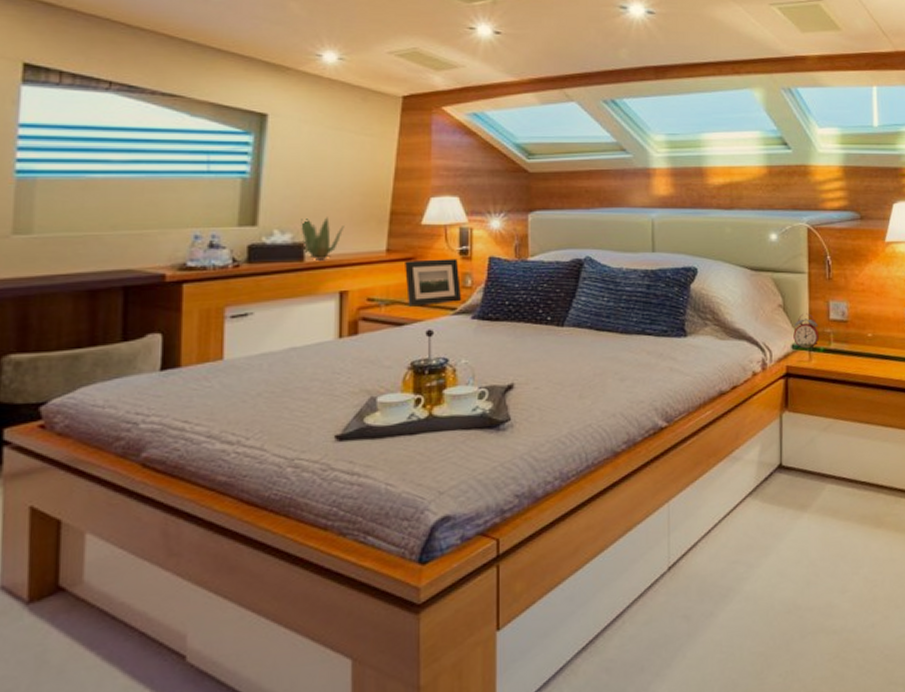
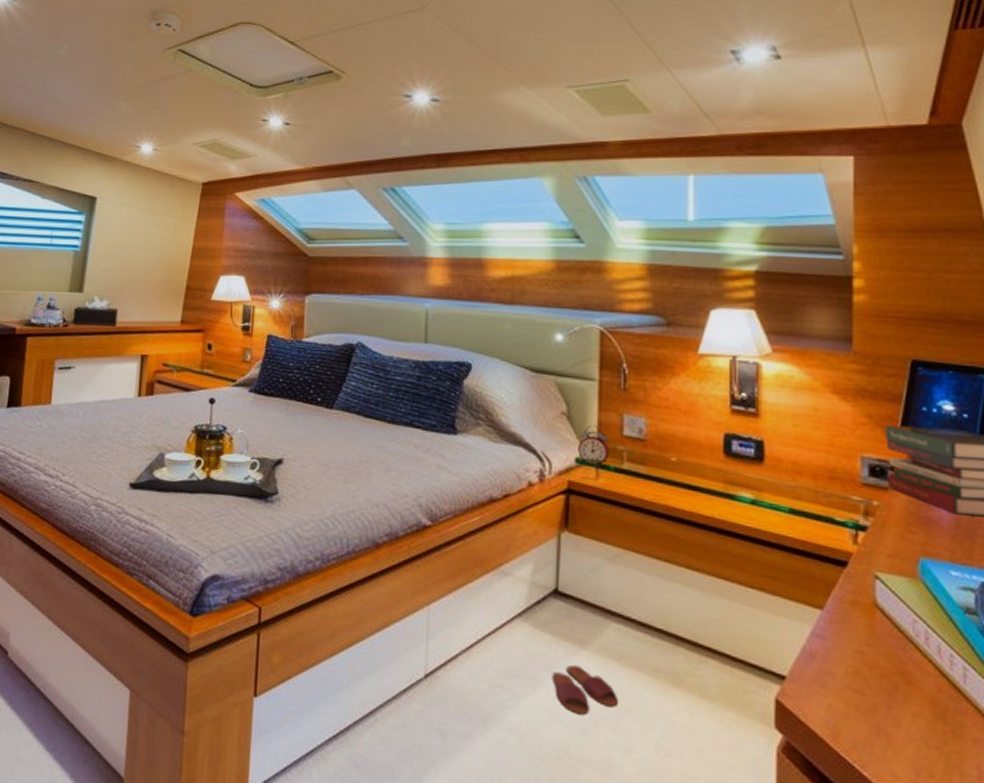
plant: present [301,217,345,260] -> none [115,288,149,326]
picture frame: present [405,258,462,307] -> none [194,332,242,375]
slippers: none [780,527,834,570] -> present [552,664,617,715]

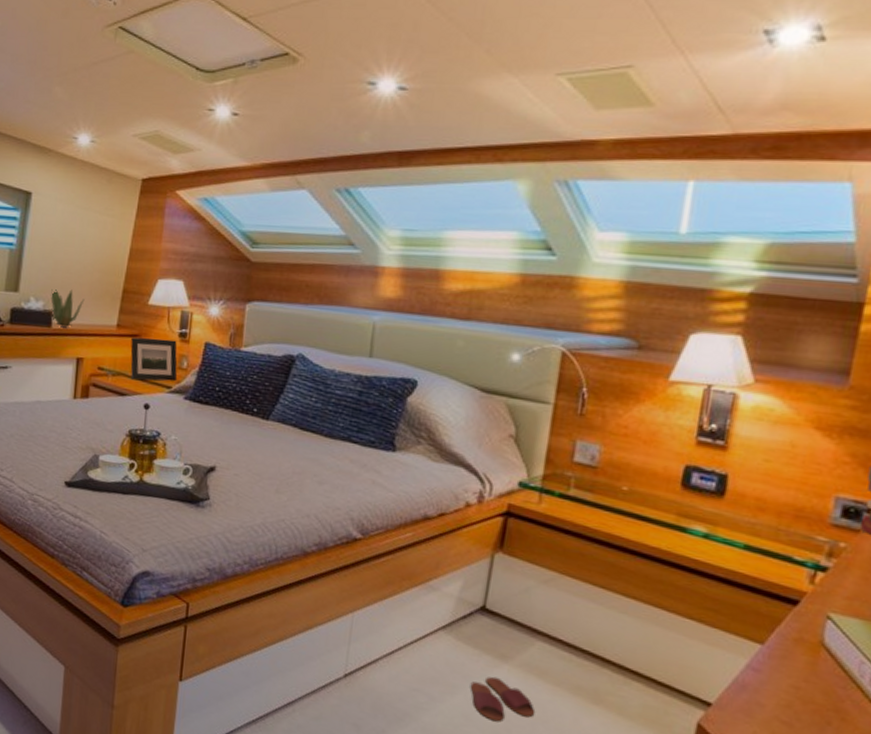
plant: none [115,288,149,326] -> present [51,289,85,328]
picture frame: none [194,332,242,375] -> present [130,337,178,382]
alarm clock: present [578,425,610,467] -> none [522,449,557,492]

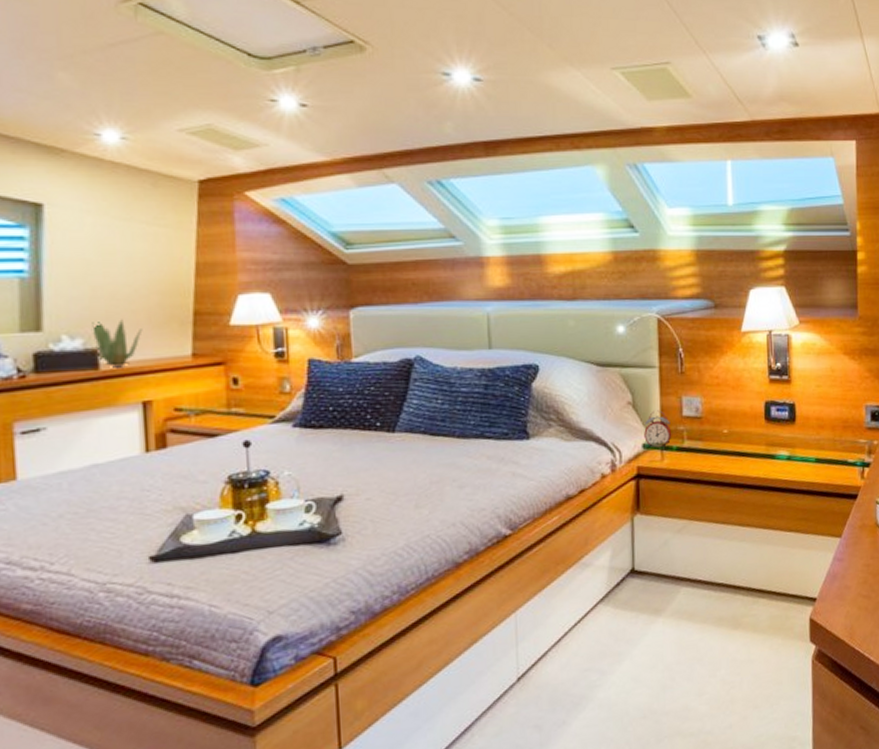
picture frame: present [130,337,178,382] -> none [214,362,281,416]
slippers: present [470,676,534,722] -> none [634,632,690,675]
alarm clock: none [522,449,557,492] -> present [644,410,672,449]

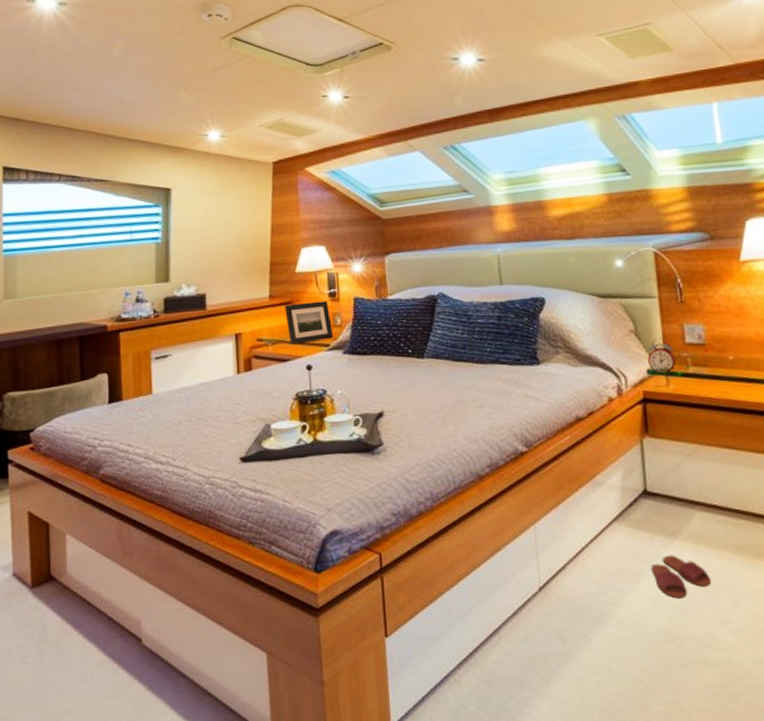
plant: present [92,319,143,368] -> none [202,271,235,308]
picture frame: none [214,362,281,416] -> present [285,300,334,345]
slippers: none [634,632,690,675] -> present [651,554,710,599]

